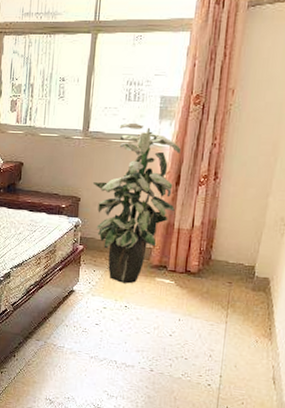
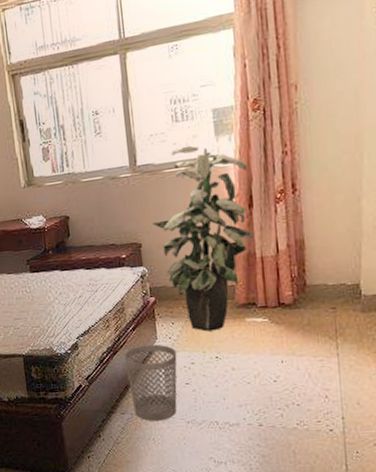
wastebasket: none [47,284,93,353] -> present [123,344,177,421]

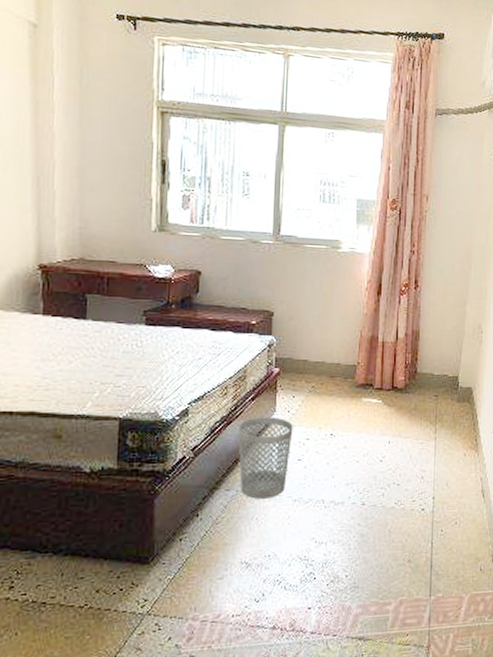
indoor plant: present [152,145,253,332] -> none [287,226,380,408]

